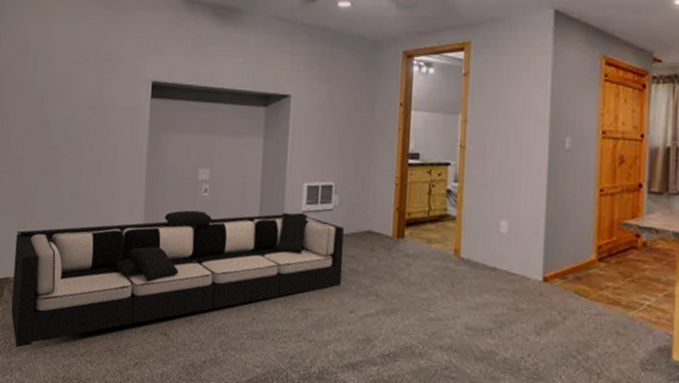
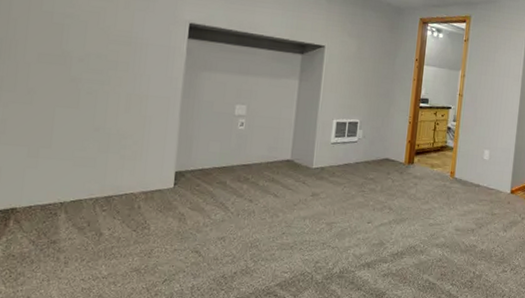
sofa: present [11,210,344,348] -> none [18,141,366,277]

